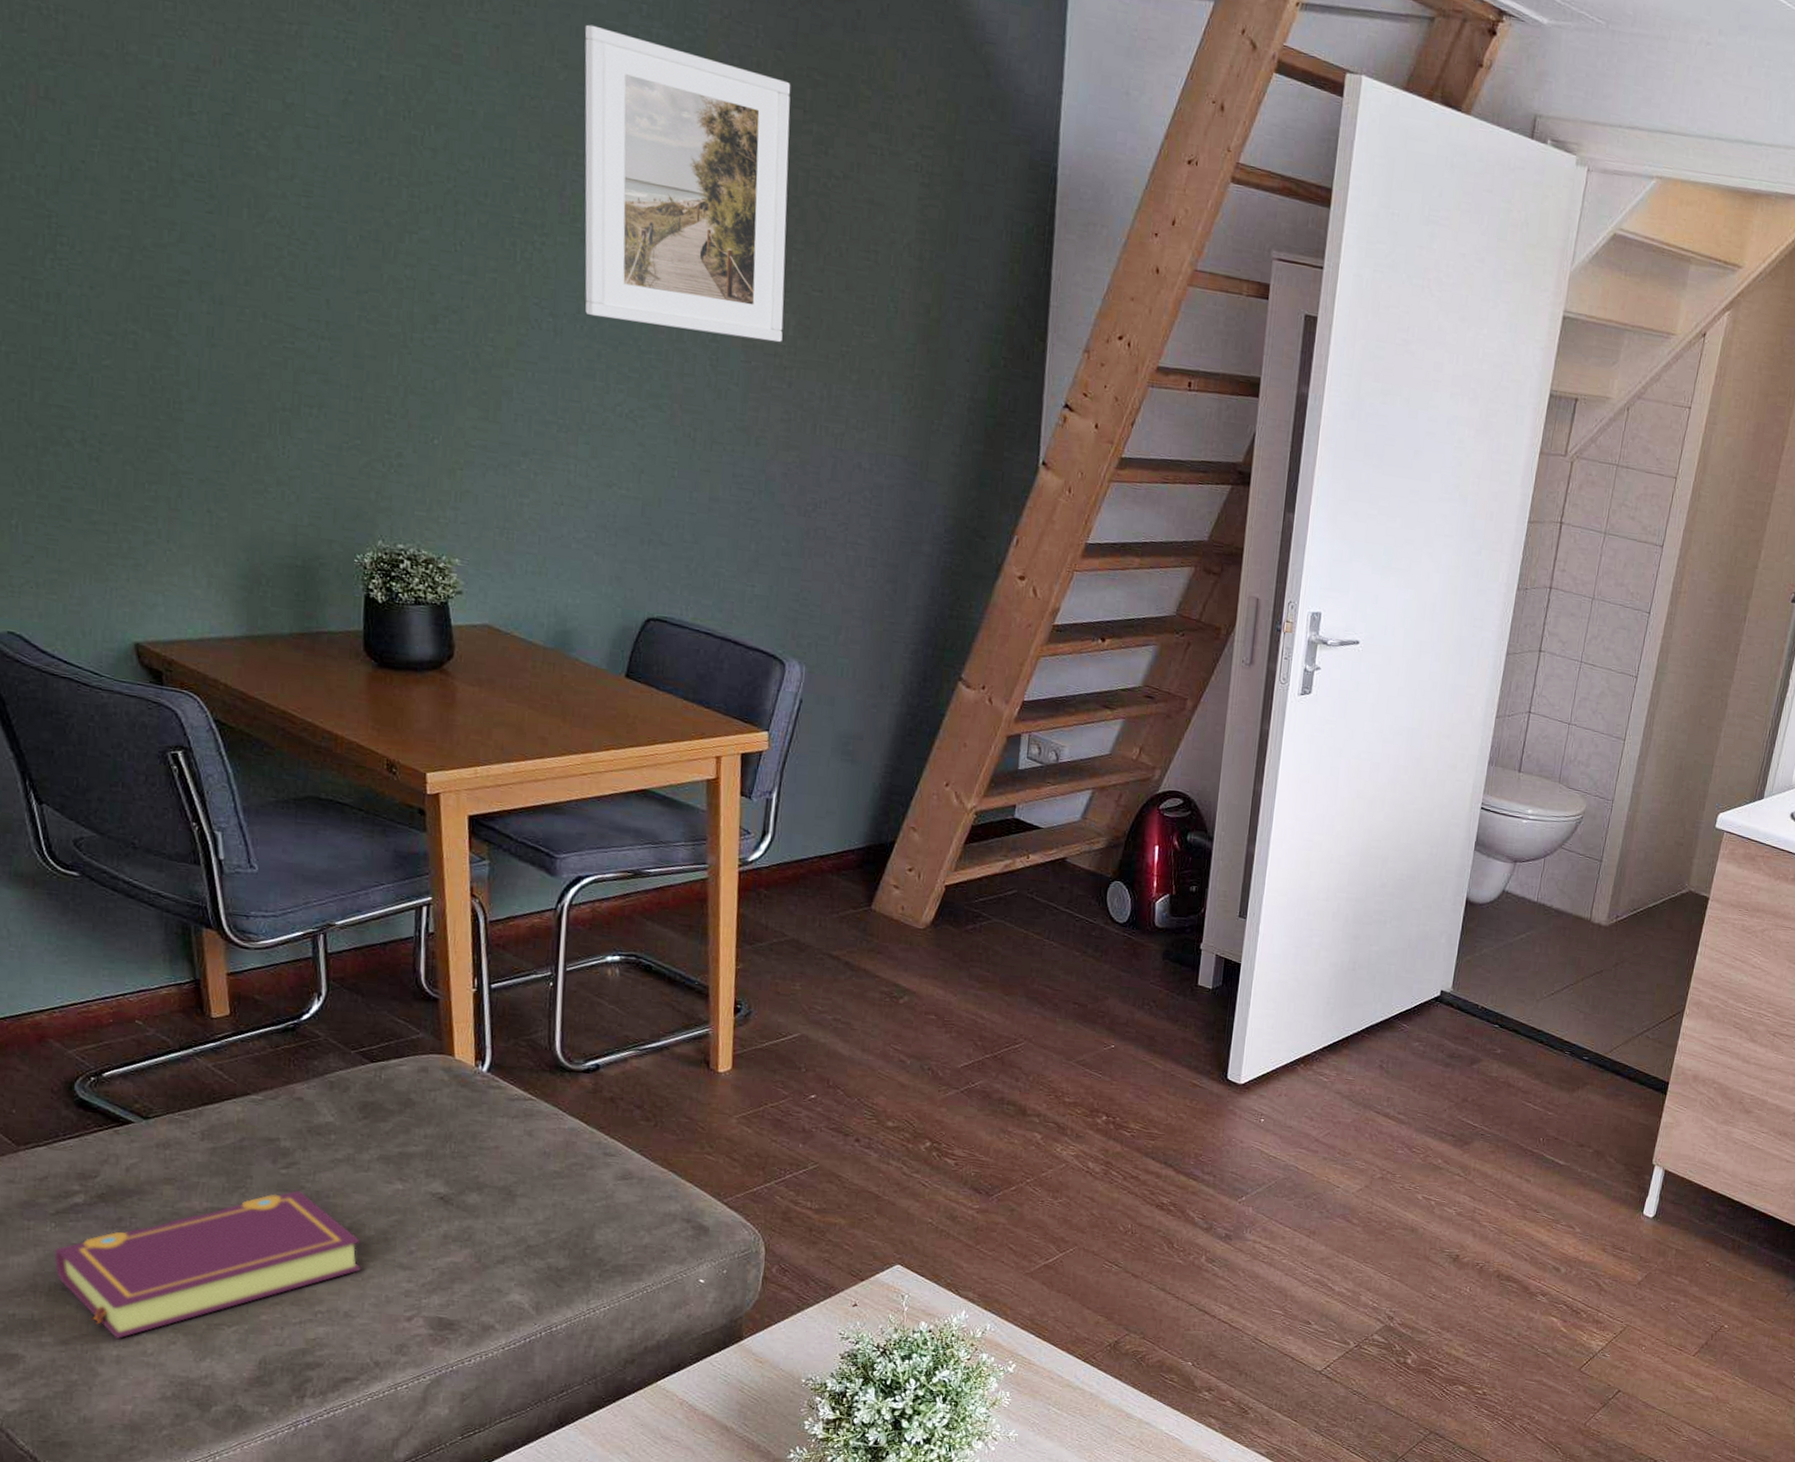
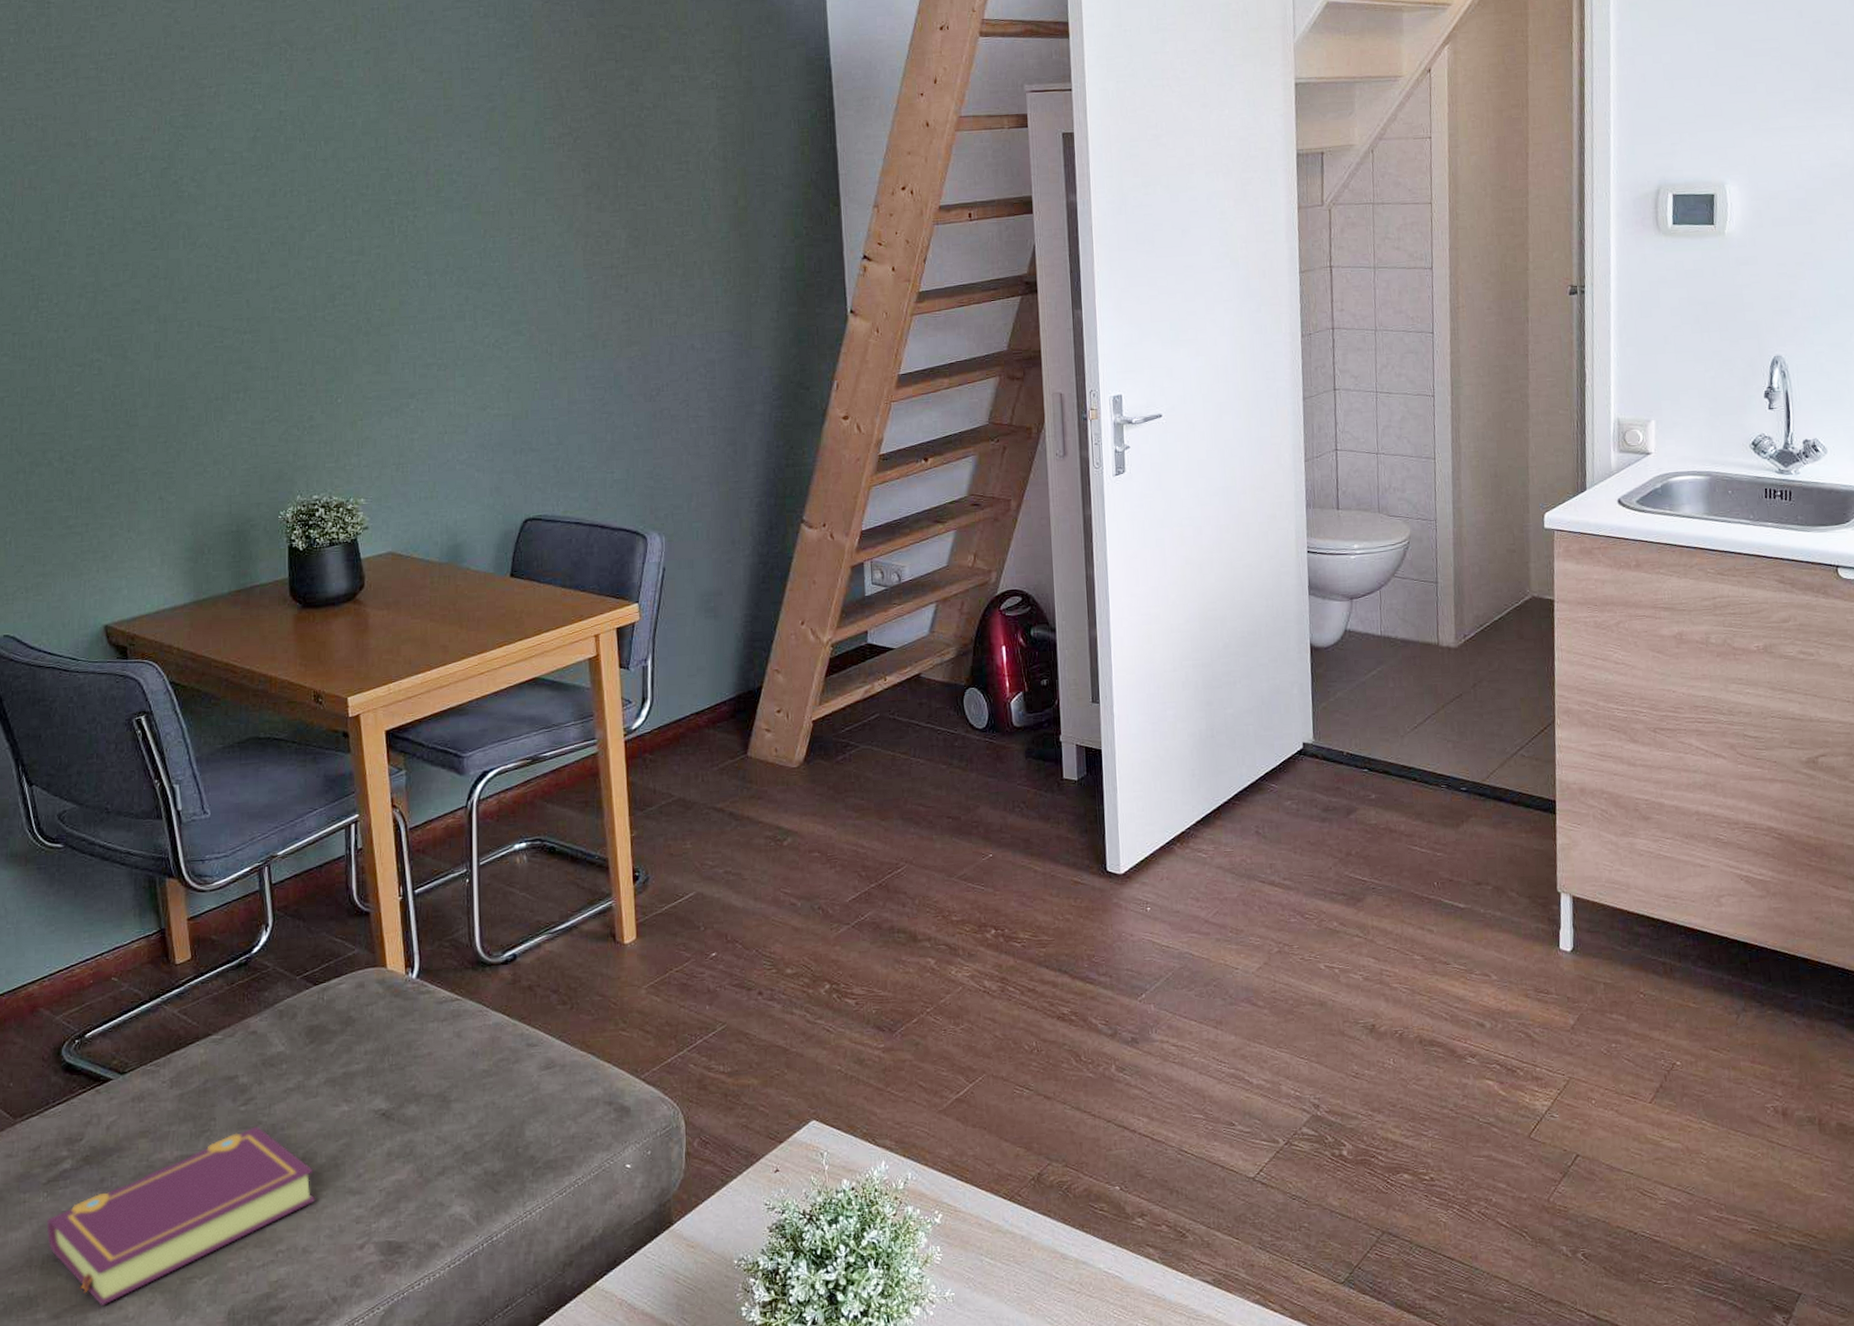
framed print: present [584,24,791,343] -> none [436,33,616,267]

